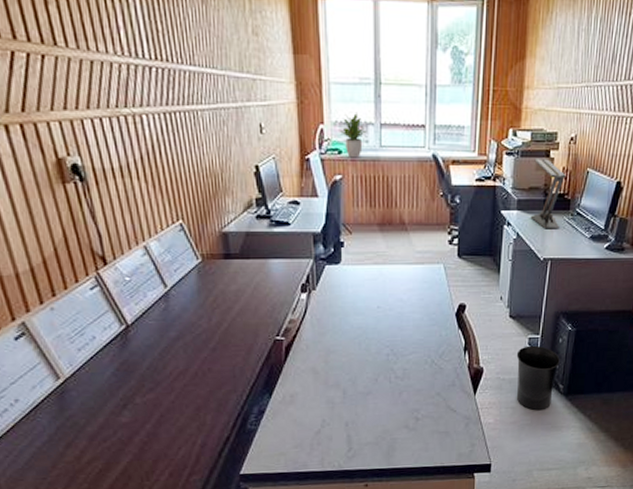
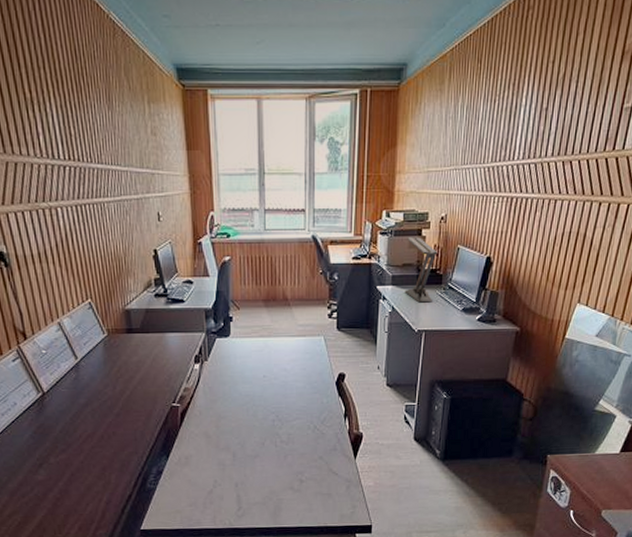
potted plant: present [339,112,367,158] -> none [227,199,253,241]
waste bin: present [516,345,560,411] -> none [394,412,436,475]

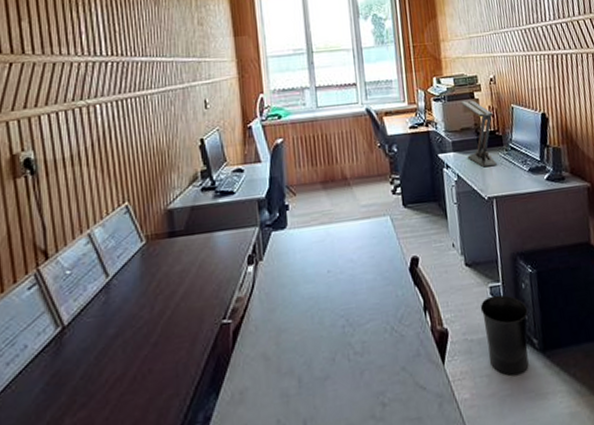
waste bin: none [394,412,436,475] -> present [480,294,529,376]

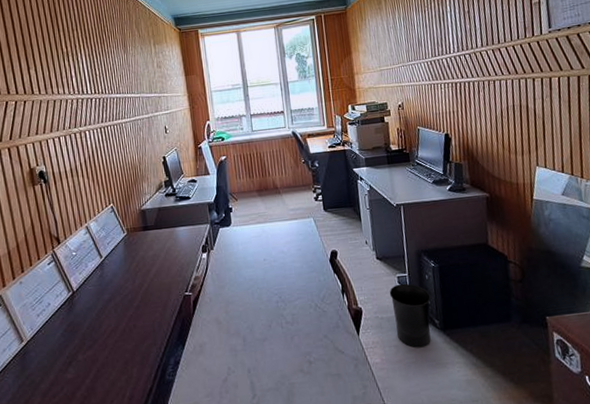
desk lamp: present [460,100,497,168] -> none [372,123,404,180]

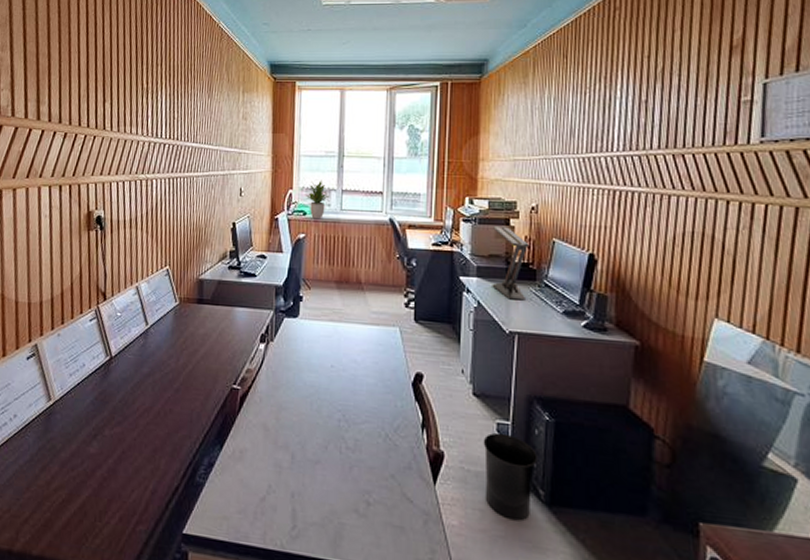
potted plant: none [221,108,242,143] -> present [305,179,330,220]
desk lamp: none [372,123,404,180] -> present [492,226,529,301]

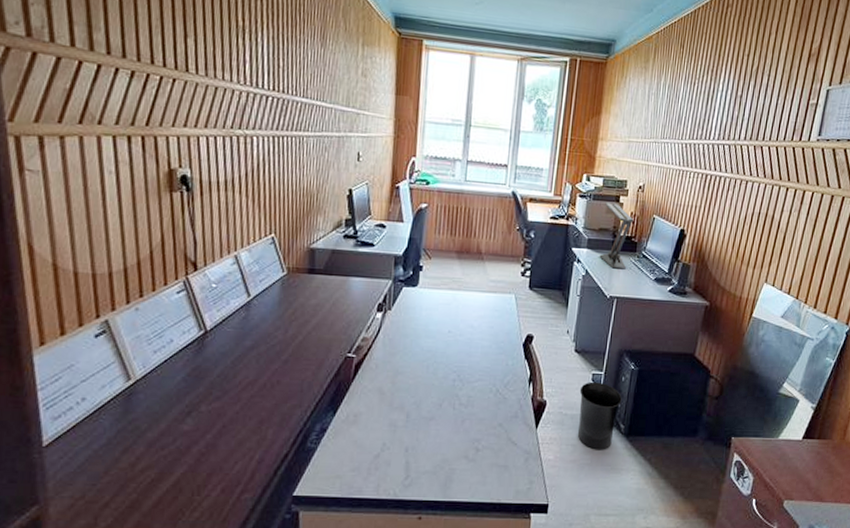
potted plant: present [305,179,330,220] -> none [429,148,455,190]

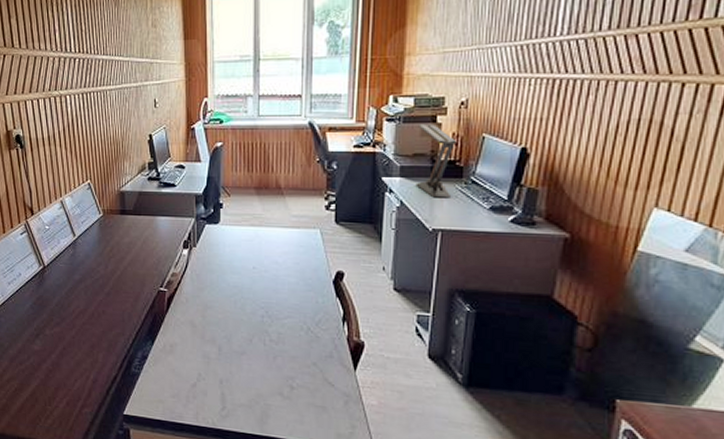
waste bin: present [577,381,622,450] -> none [403,323,457,401]

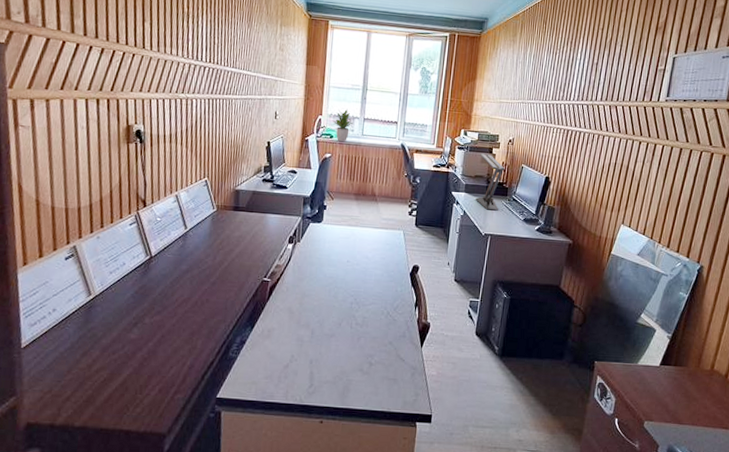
potted plant: none [221,85,247,127] -> present [332,108,354,142]

